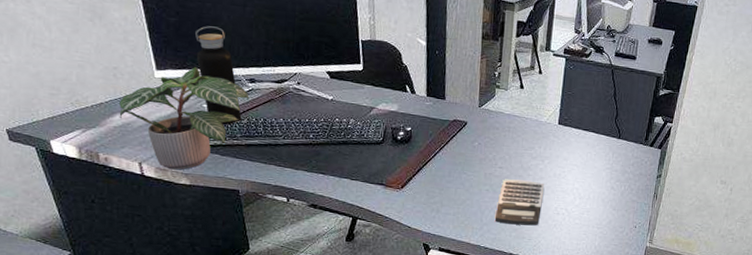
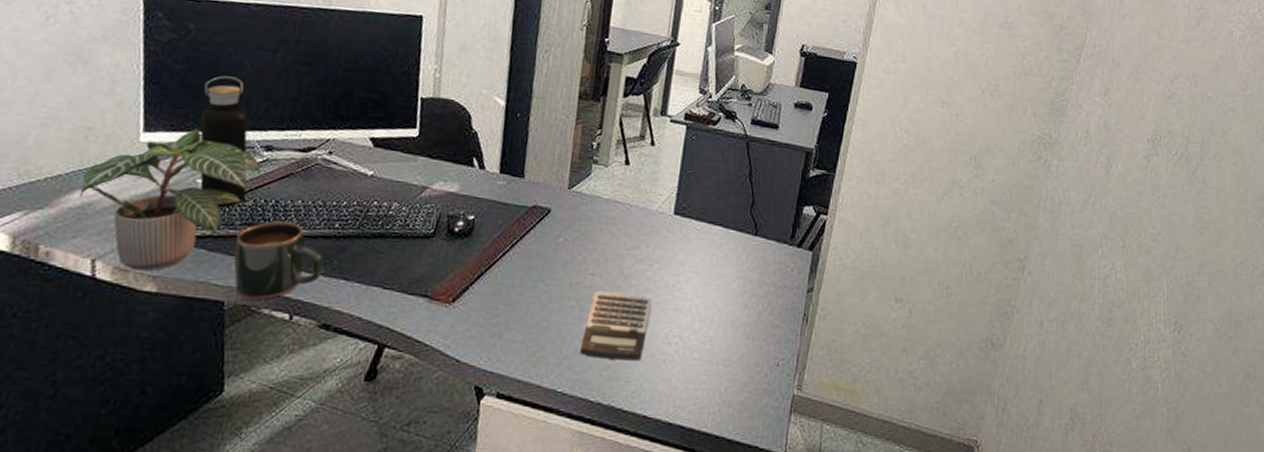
mug: none [239,133,306,188] -> present [233,221,323,300]

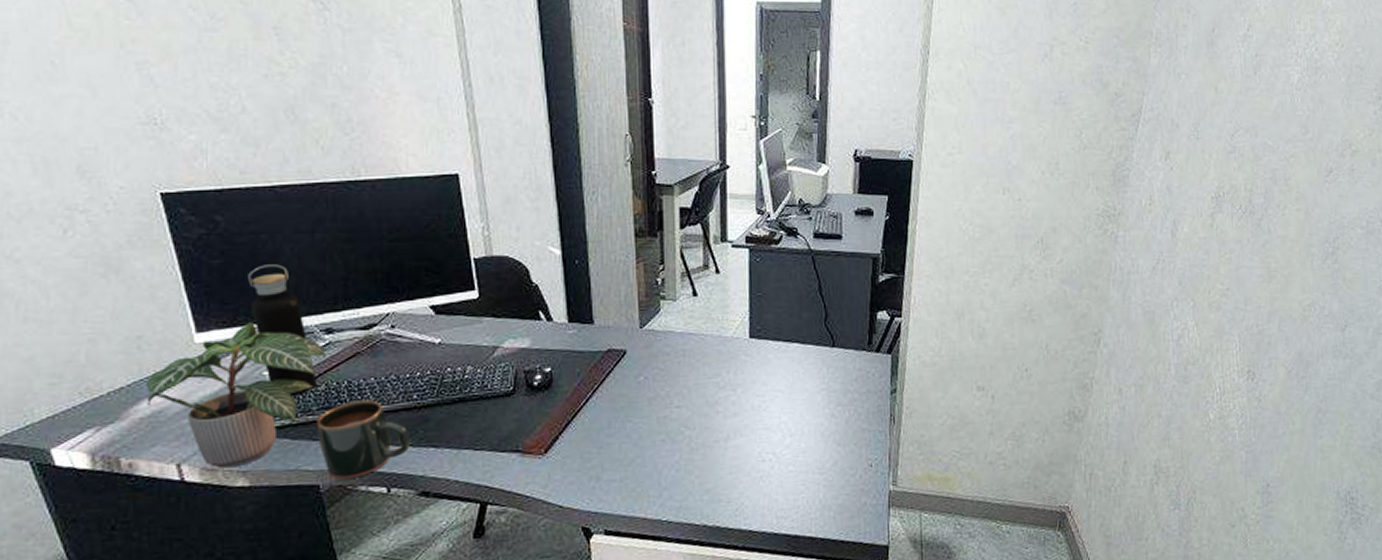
calculator: present [579,292,653,361] -> none [677,420,741,485]

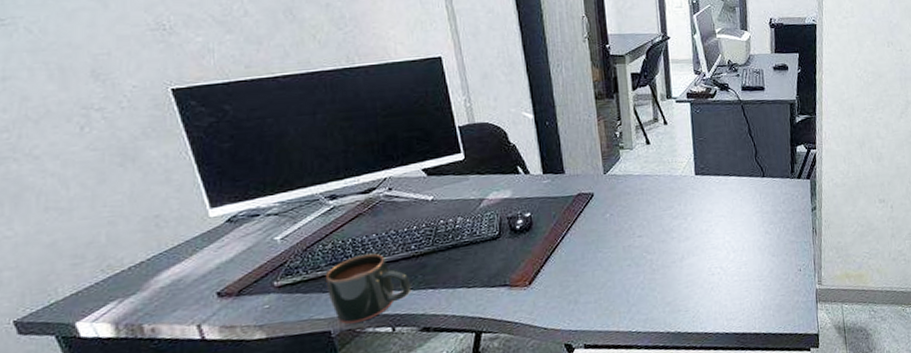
potted plant: present [147,322,327,469] -> none [166,195,332,325]
water bottle: present [248,264,318,397] -> none [257,143,325,257]

